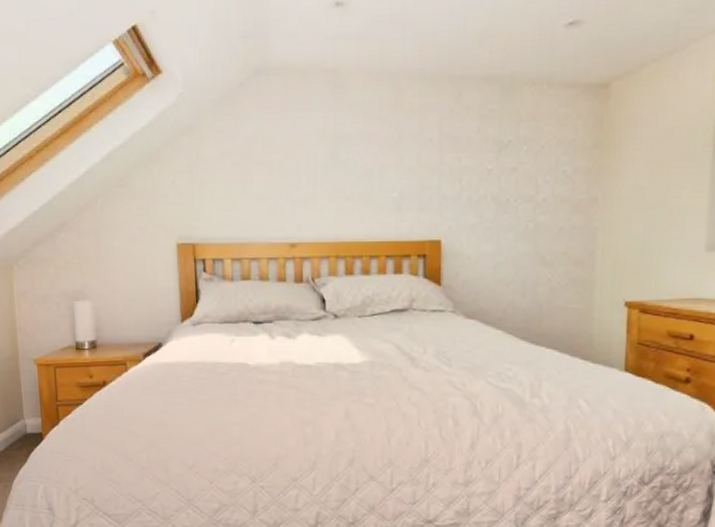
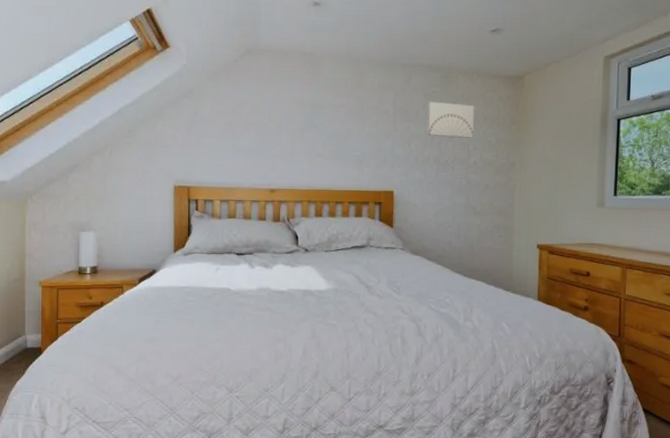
wall art: none [482,123,545,169] -> present [427,101,475,138]

